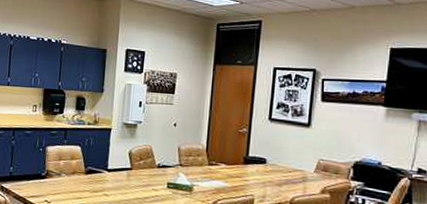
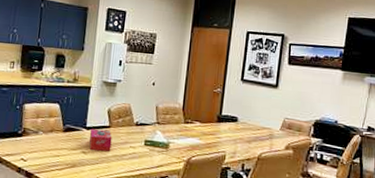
tissue box: none [111,170,134,194] -> present [89,128,112,152]

